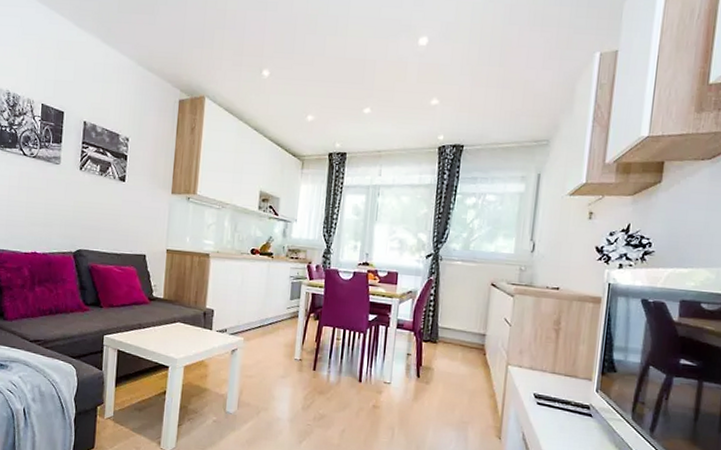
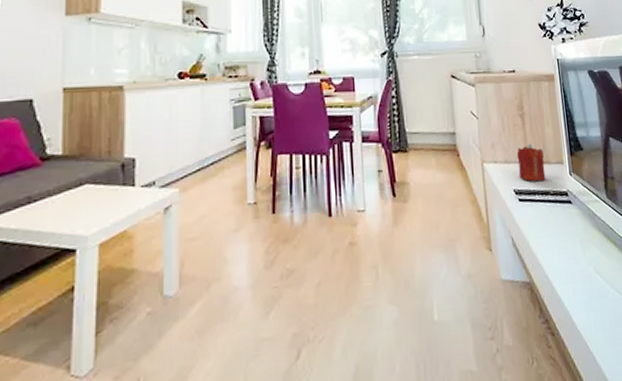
candle: none [542,356,573,392] -> present [516,143,546,182]

